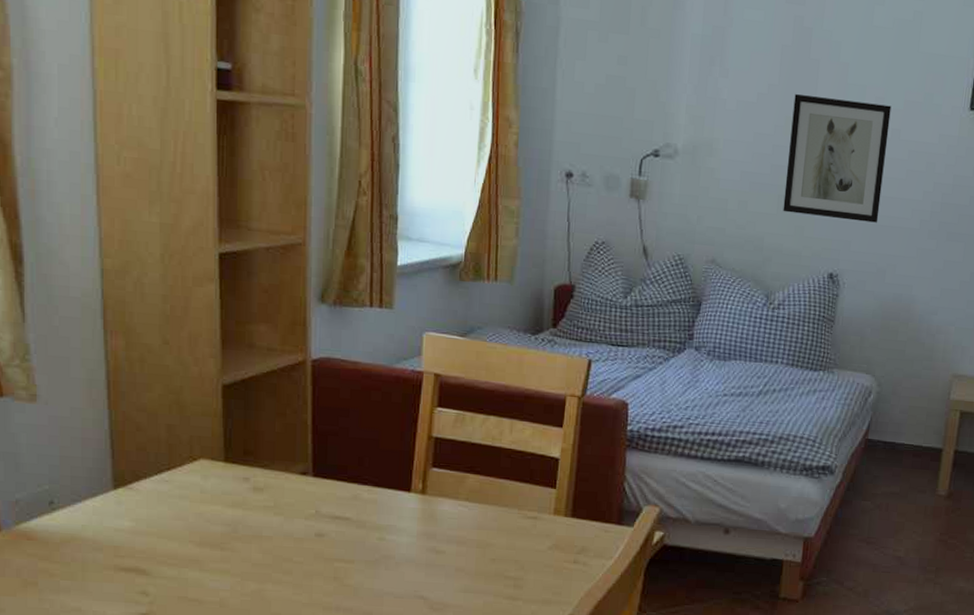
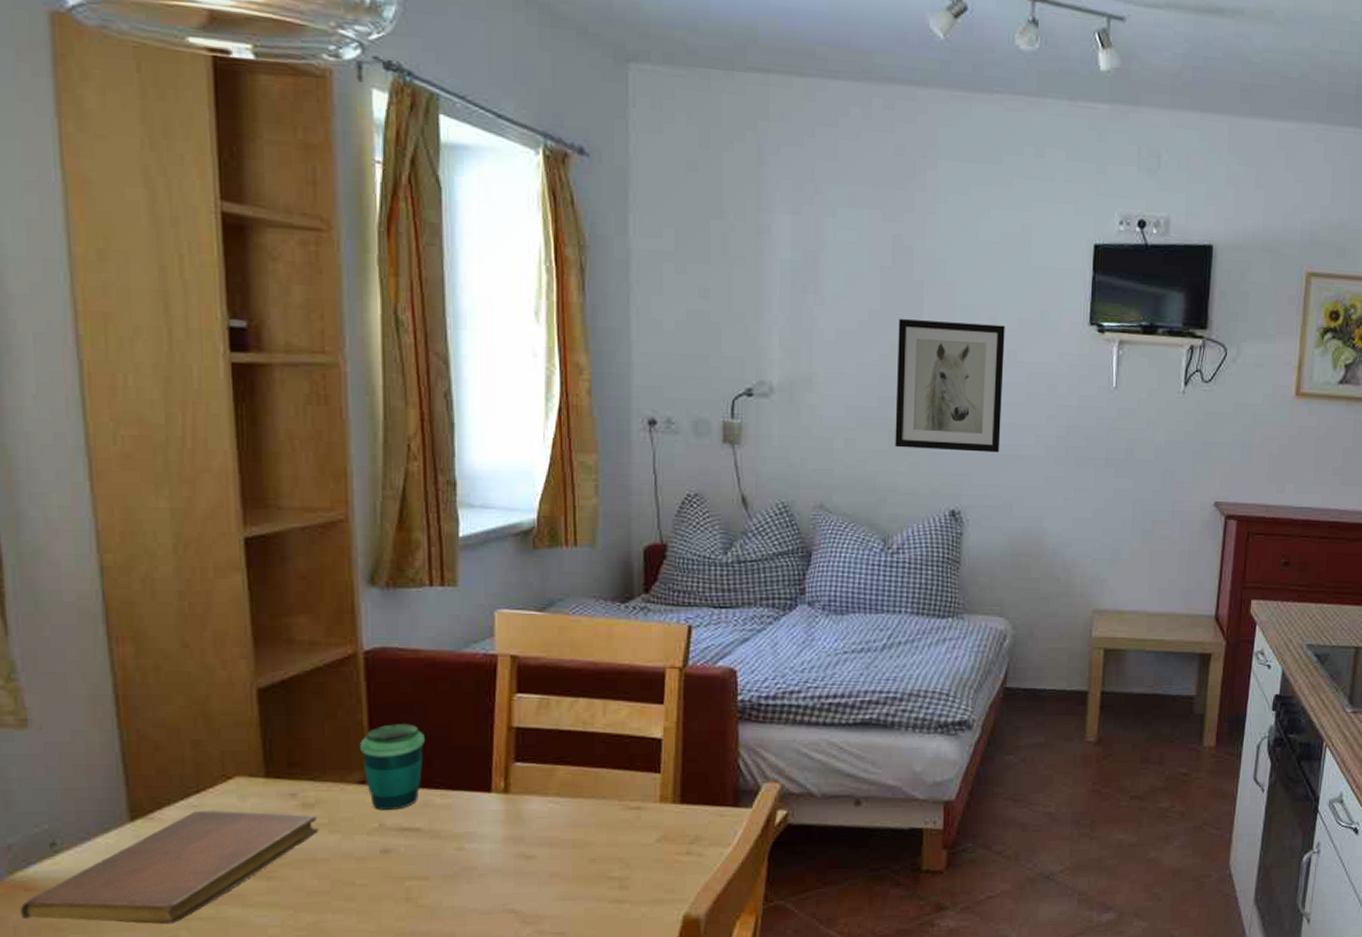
notebook: none [23,485,266,580] -> present [20,810,319,925]
cup: none [303,425,358,500] -> present [359,724,425,810]

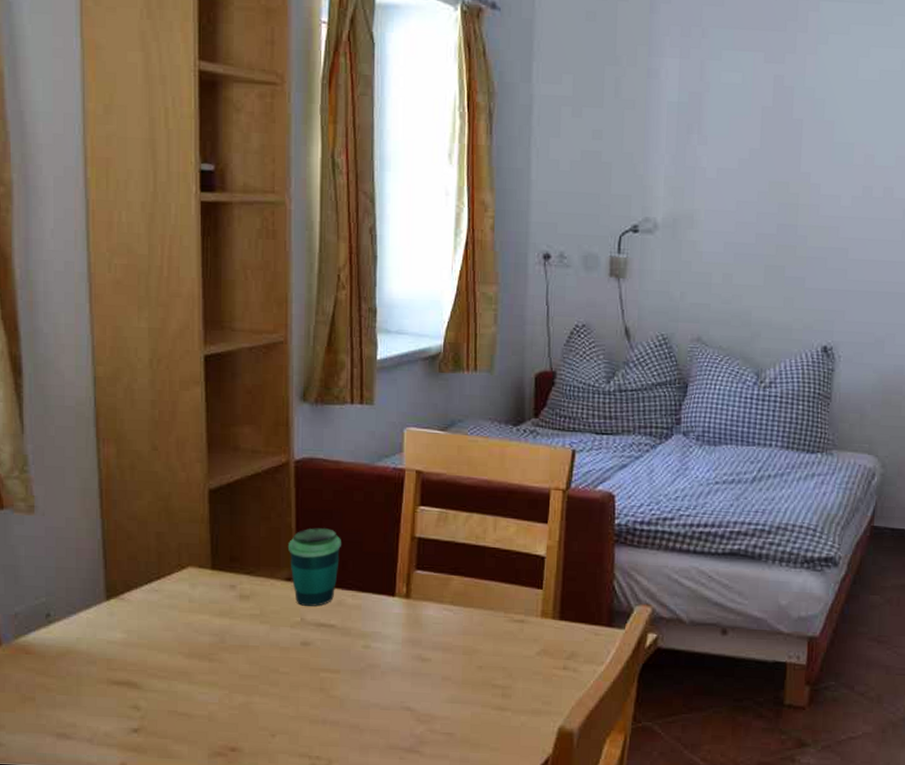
notebook: present [20,810,319,925] -> none [22,595,252,694]
wall art: present [895,319,1005,453] -> none [770,157,882,290]

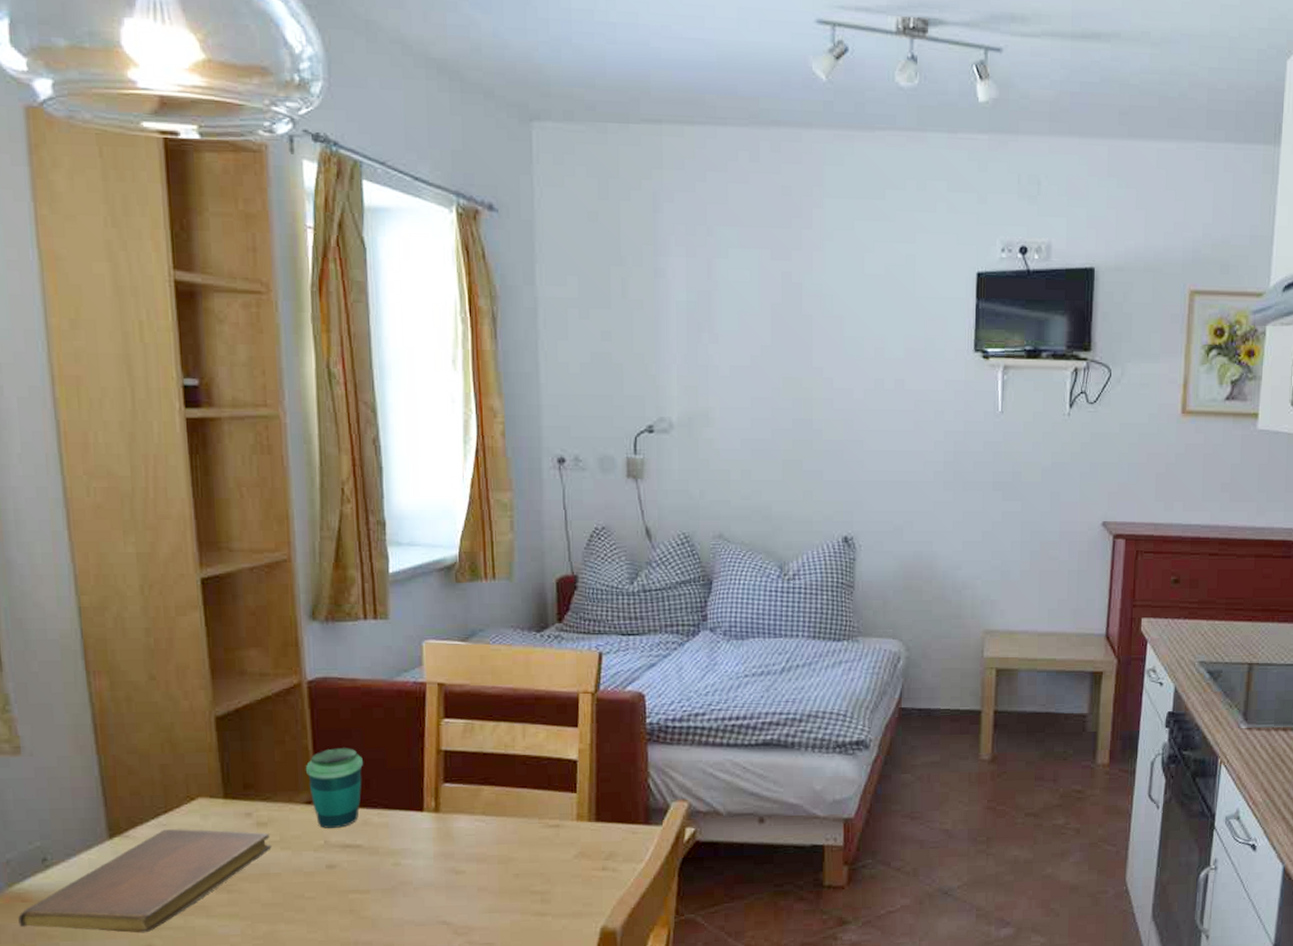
notebook: none [22,595,252,694] -> present [18,829,272,933]

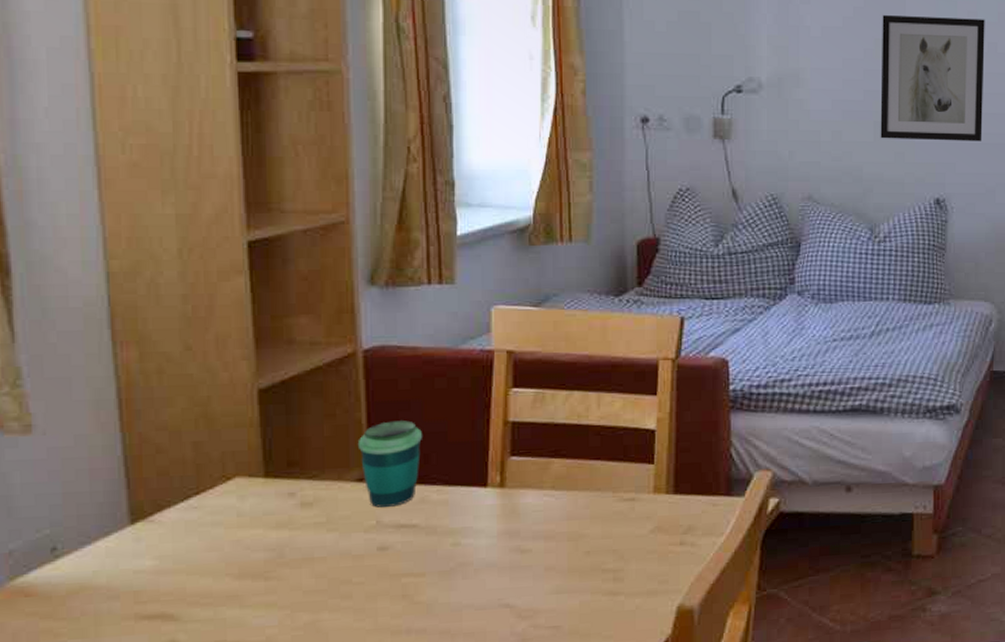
notebook: present [18,829,272,933] -> none [20,511,317,628]
wall art: none [788,353,892,479] -> present [880,15,985,142]

